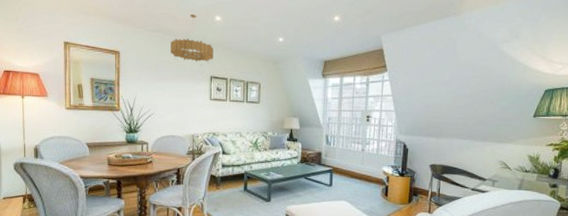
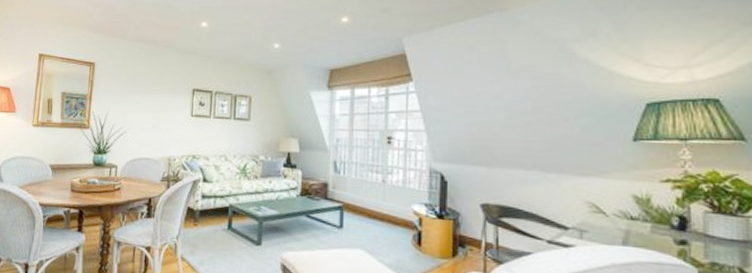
chandelier: present [170,14,214,62] -> none [149,20,198,73]

